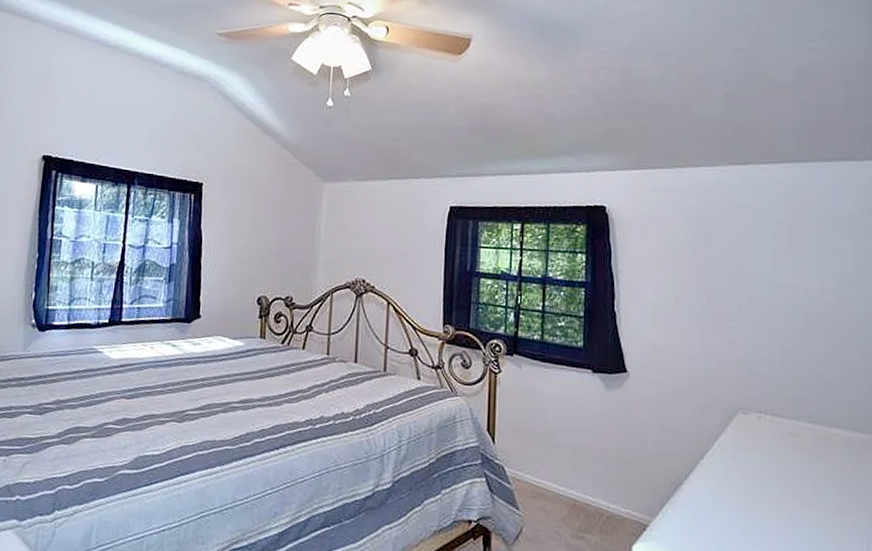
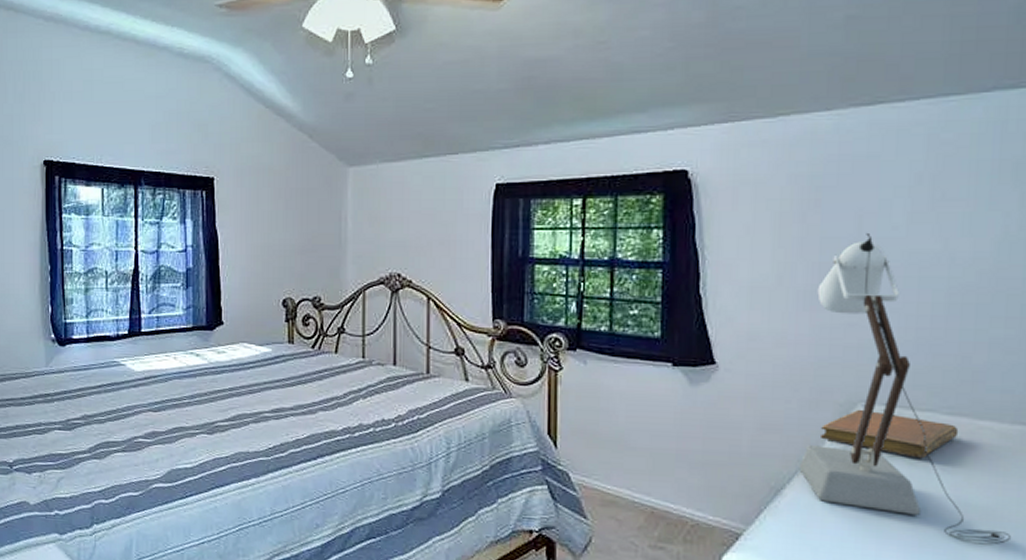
desk lamp: none [694,268,858,537] -> present [799,234,1011,545]
notebook: none [709,415,816,460] -> present [819,409,959,459]

